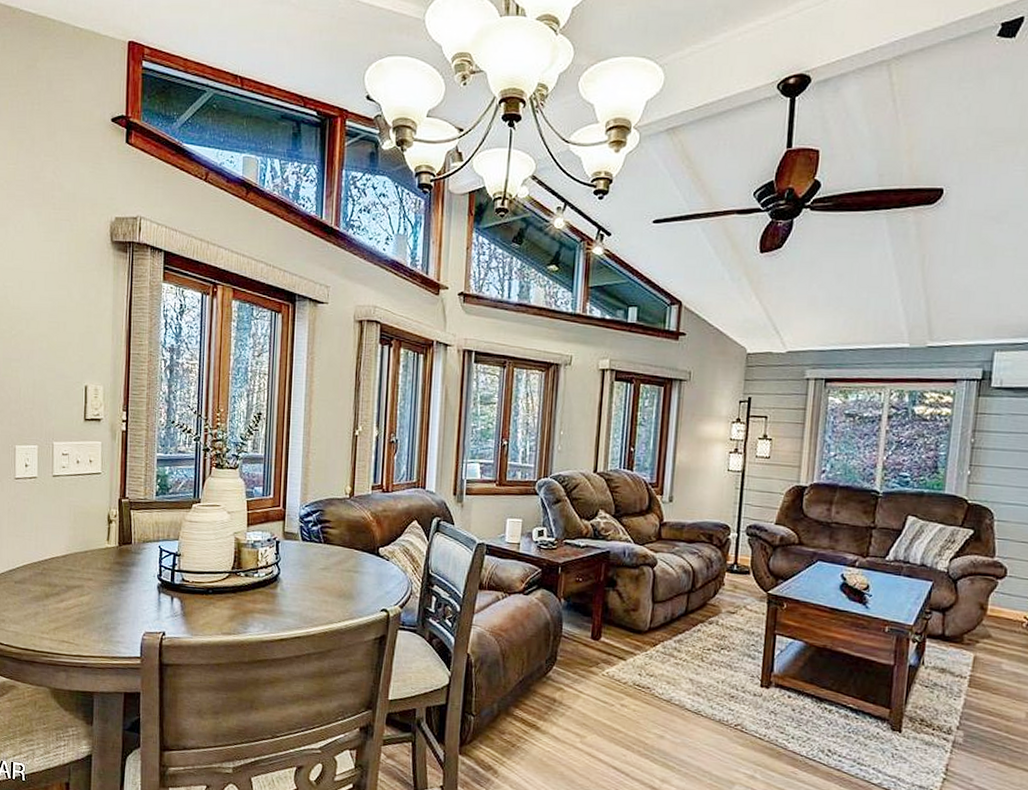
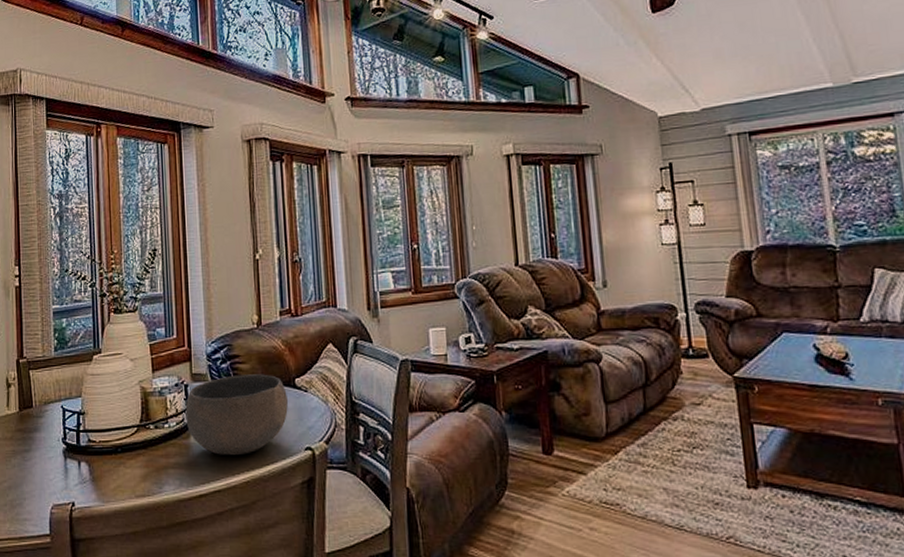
bowl: none [274,538,371,609] -> present [185,374,289,456]

